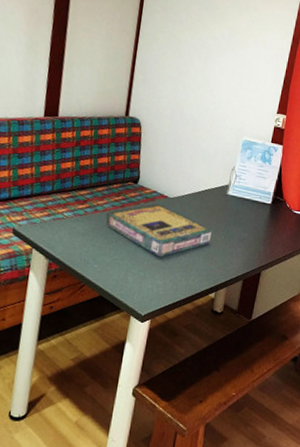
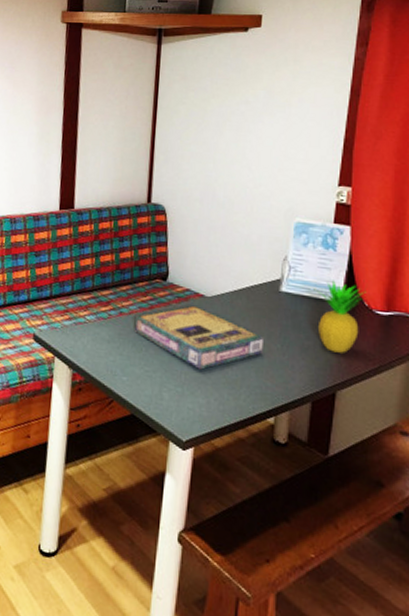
fruit: none [252,187,289,243] -> present [313,280,366,353]

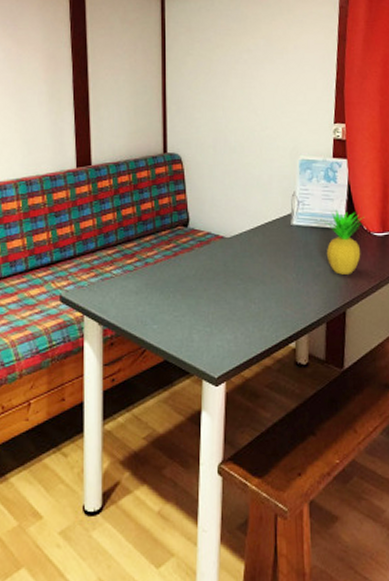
video game box: present [134,305,265,370] -> none [160,247,282,308]

